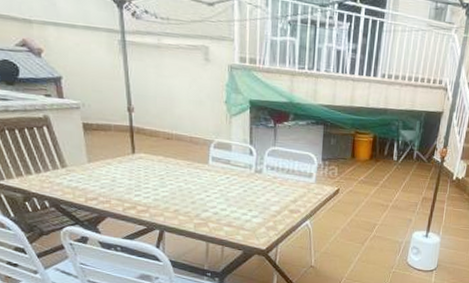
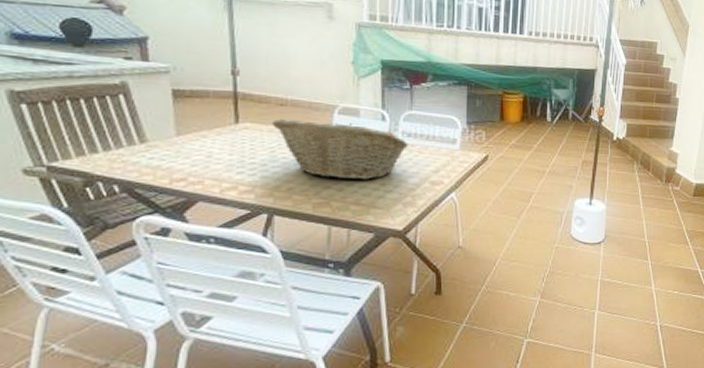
fruit basket: none [161,150,273,206] -> present [272,118,410,180]

